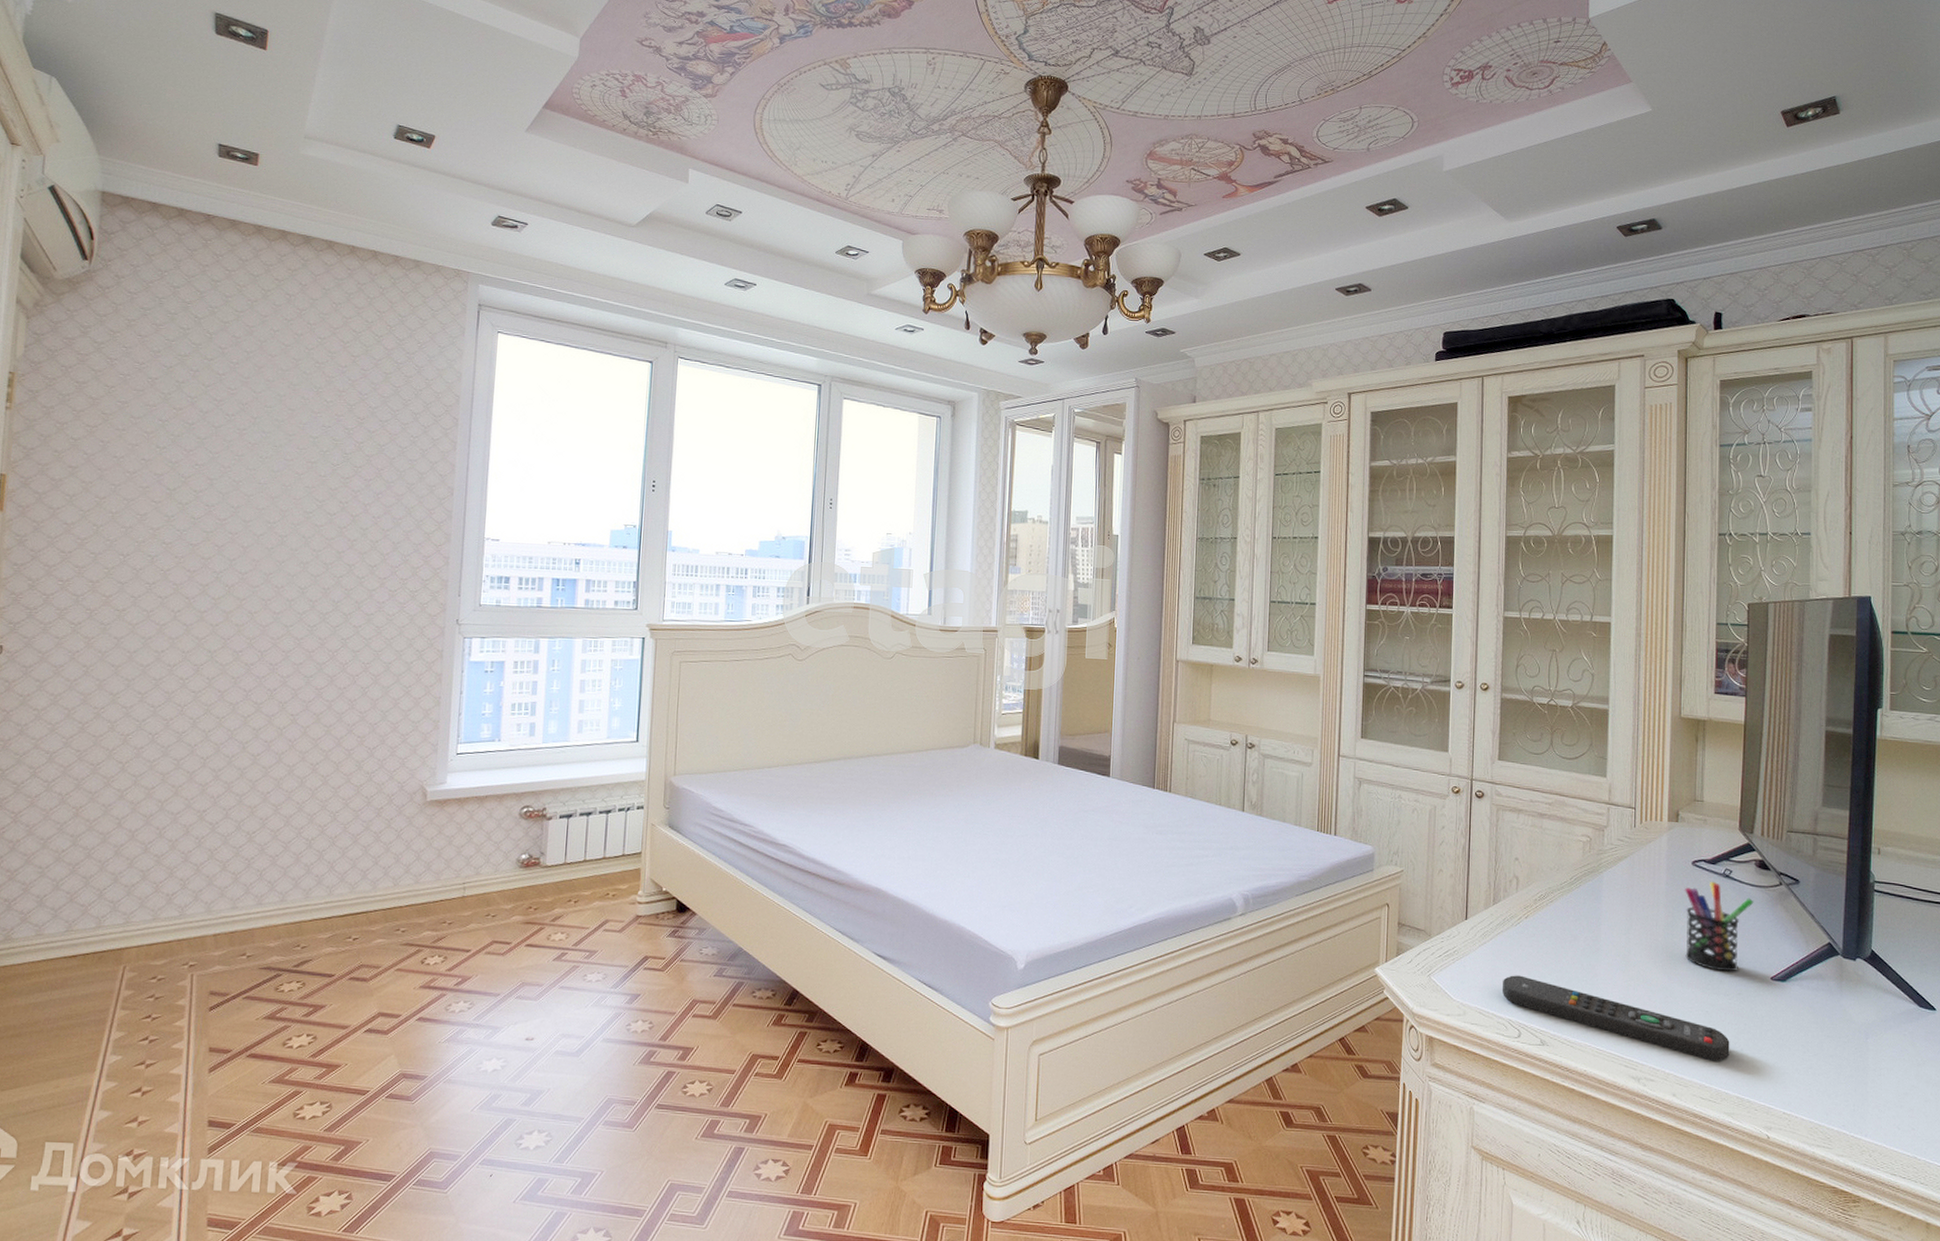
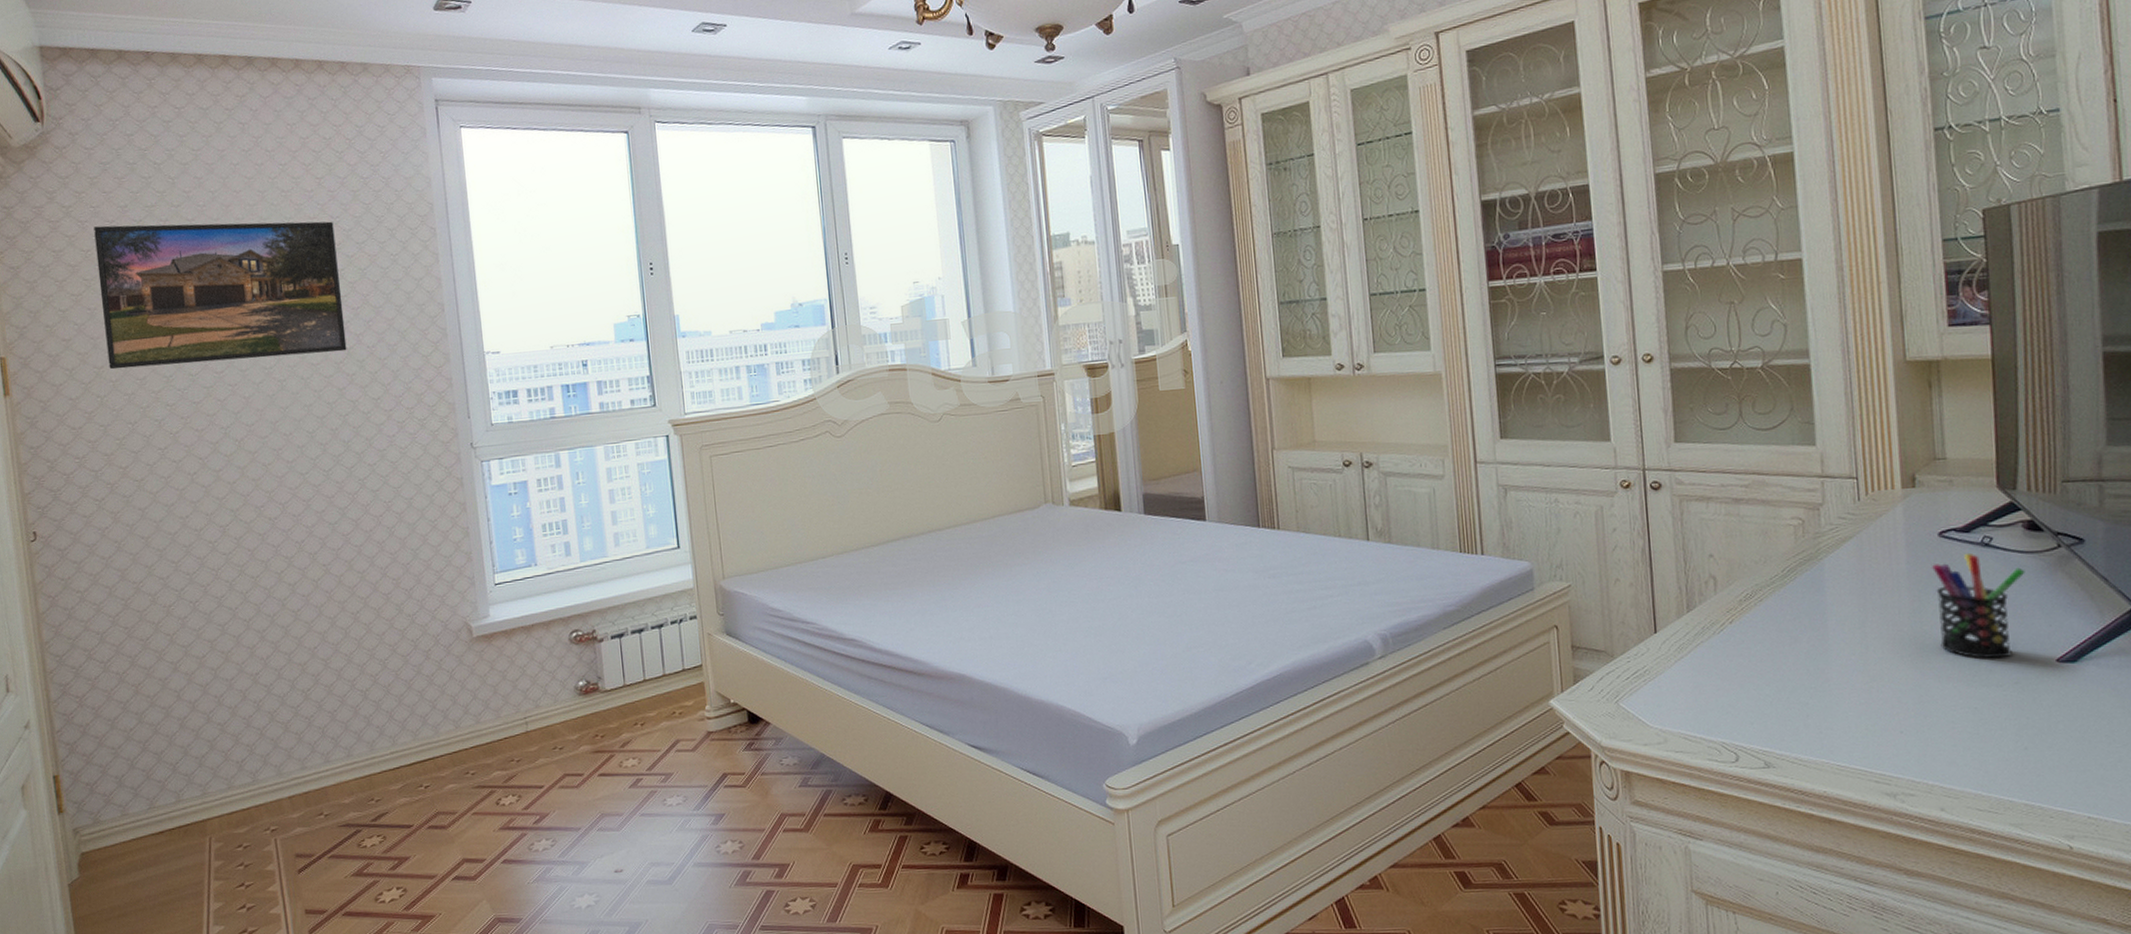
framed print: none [111,365,361,518] -> present [94,221,347,370]
remote control: present [1503,975,1730,1062] -> none [1709,690,2011,766]

